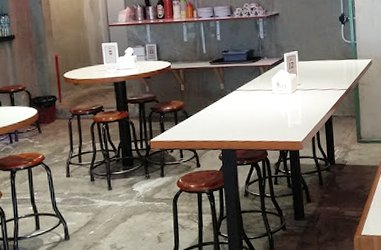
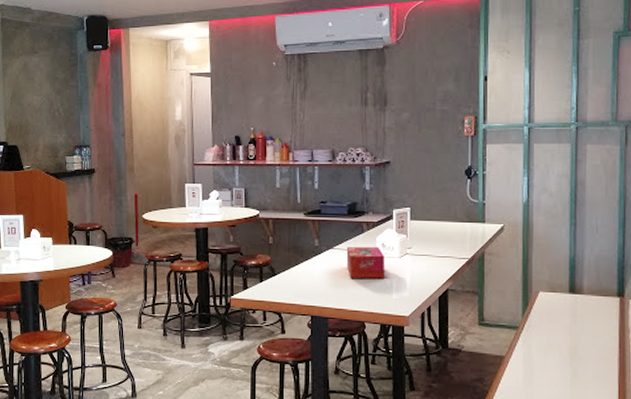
tissue box: none [247,85,281,114] -> present [346,246,385,279]

